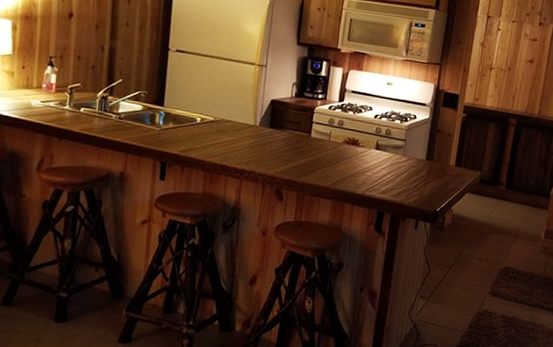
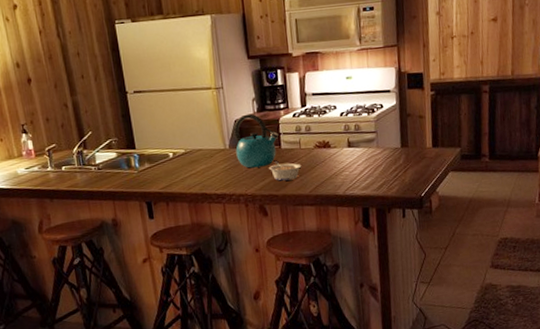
kettle: none [264,96,312,151] -> present [233,113,279,168]
legume: none [295,148,327,170] -> present [269,161,302,181]

